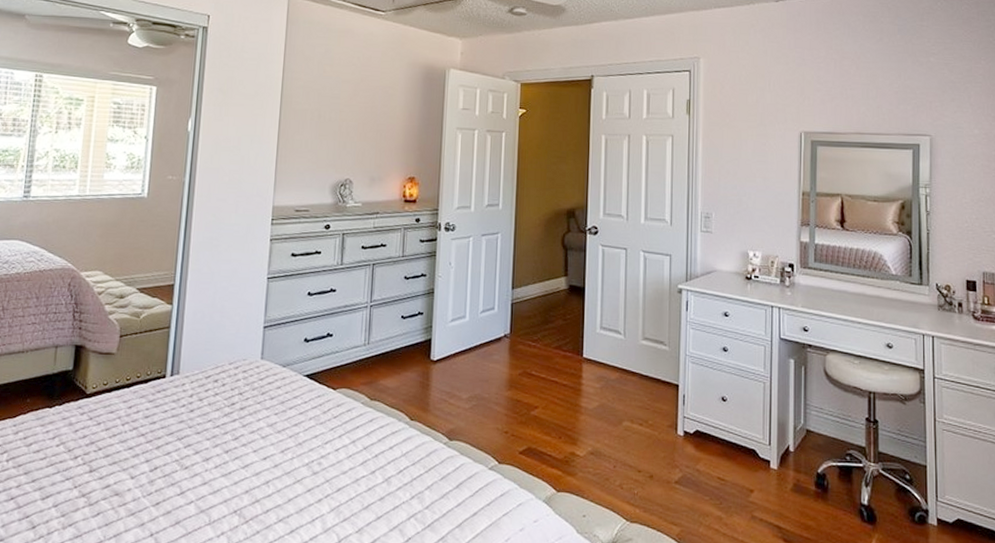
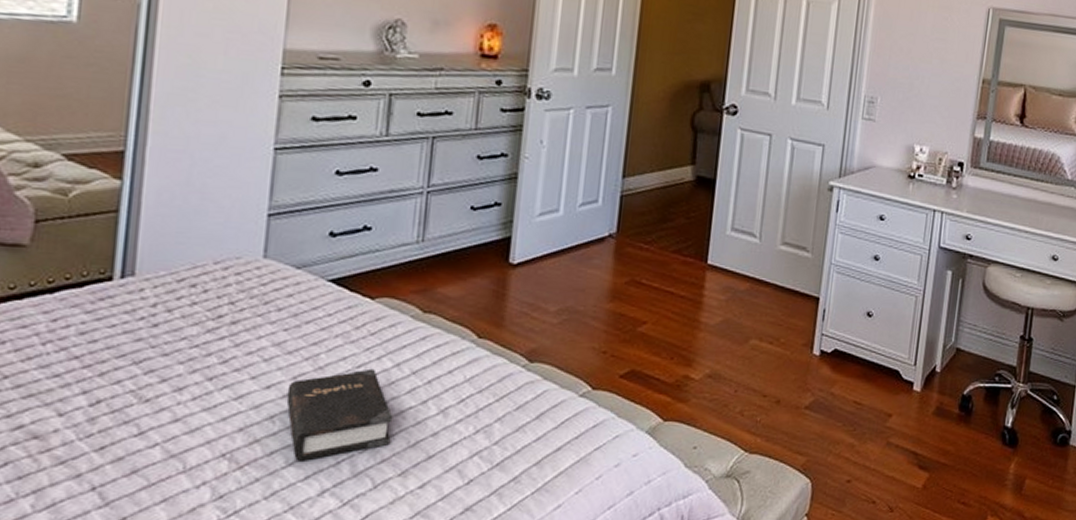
hardback book: none [277,444,351,518] -> present [286,368,393,461]

